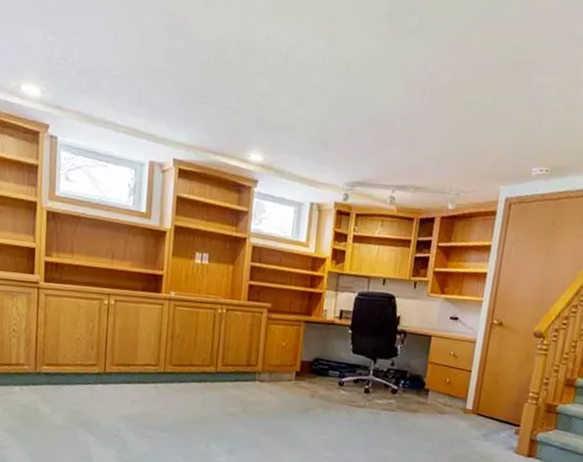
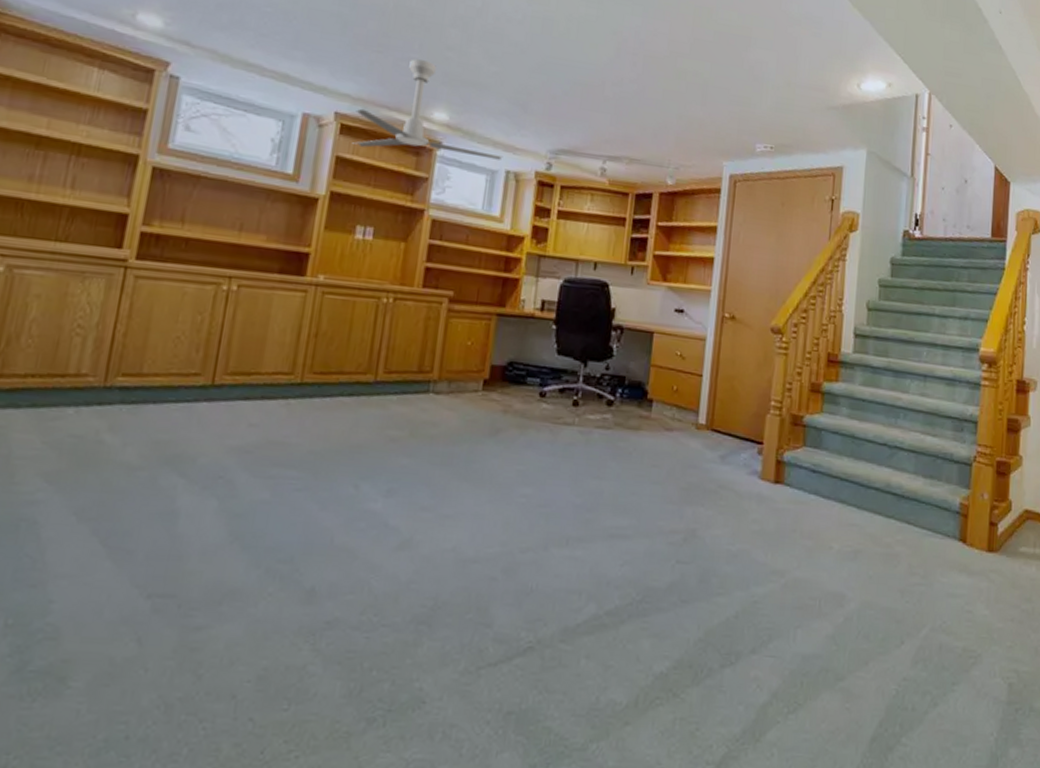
ceiling fan: none [188,107,308,194] -> present [352,59,503,160]

